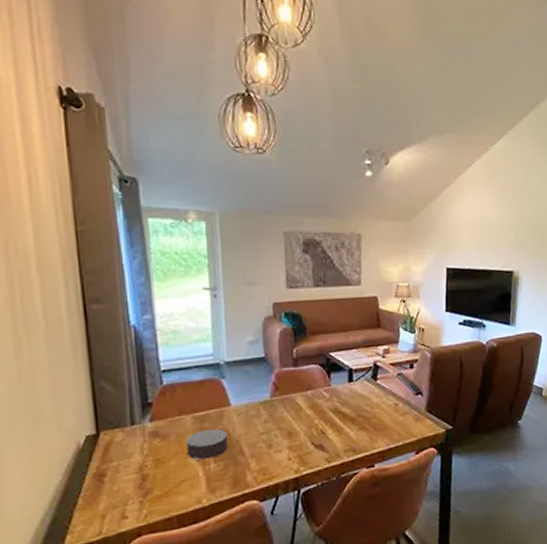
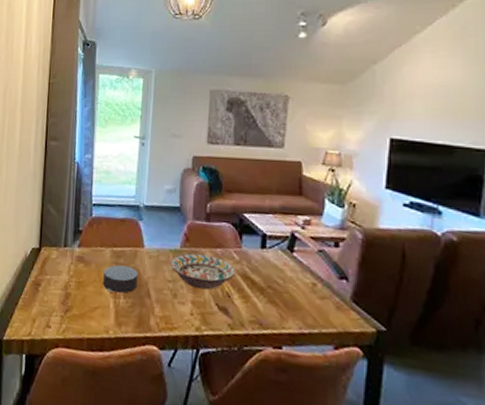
decorative bowl: none [262,399,328,434] -> present [170,253,236,290]

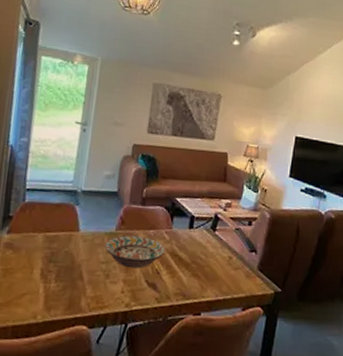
candle: present [103,265,138,293] -> none [33,250,71,278]

